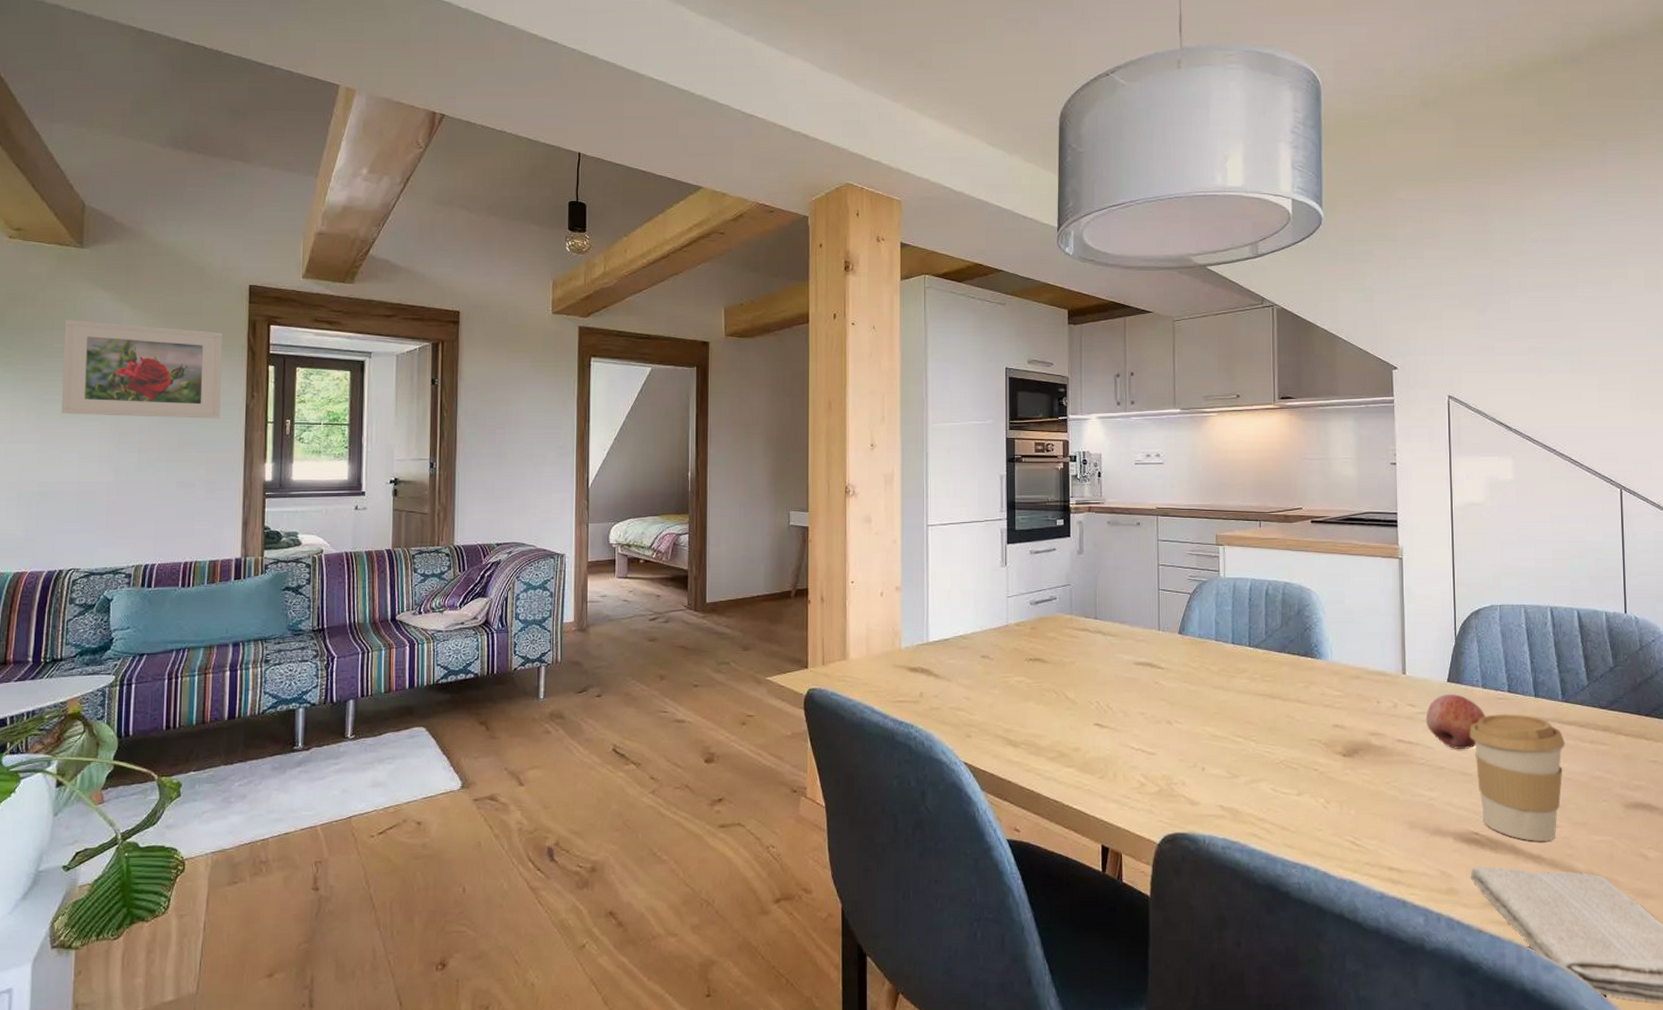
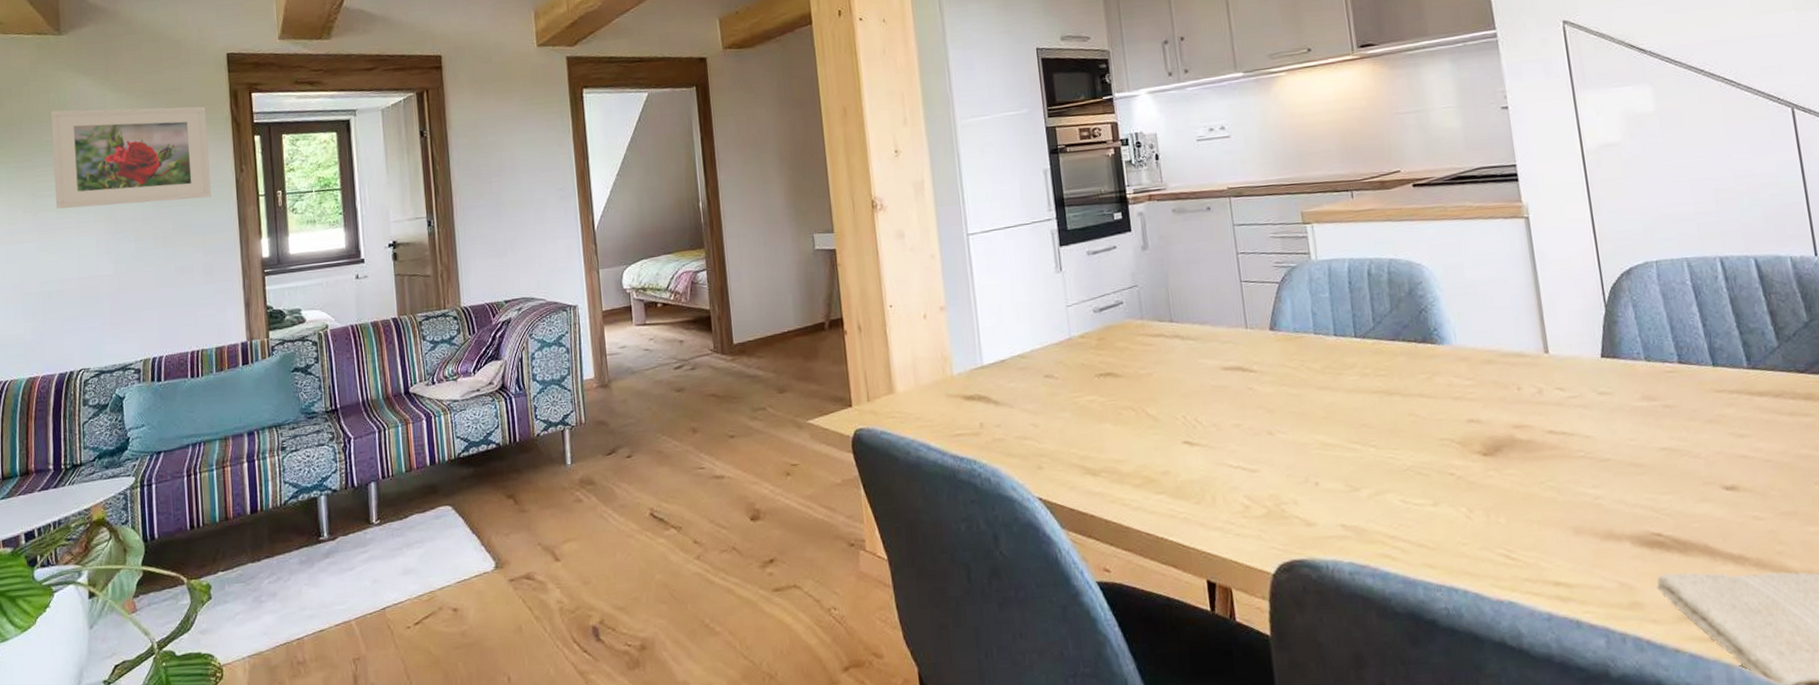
fruit: present [1425,694,1485,749] -> none [1579,371,1654,436]
coffee cup: present [1469,713,1566,842] -> none [1635,388,1760,539]

